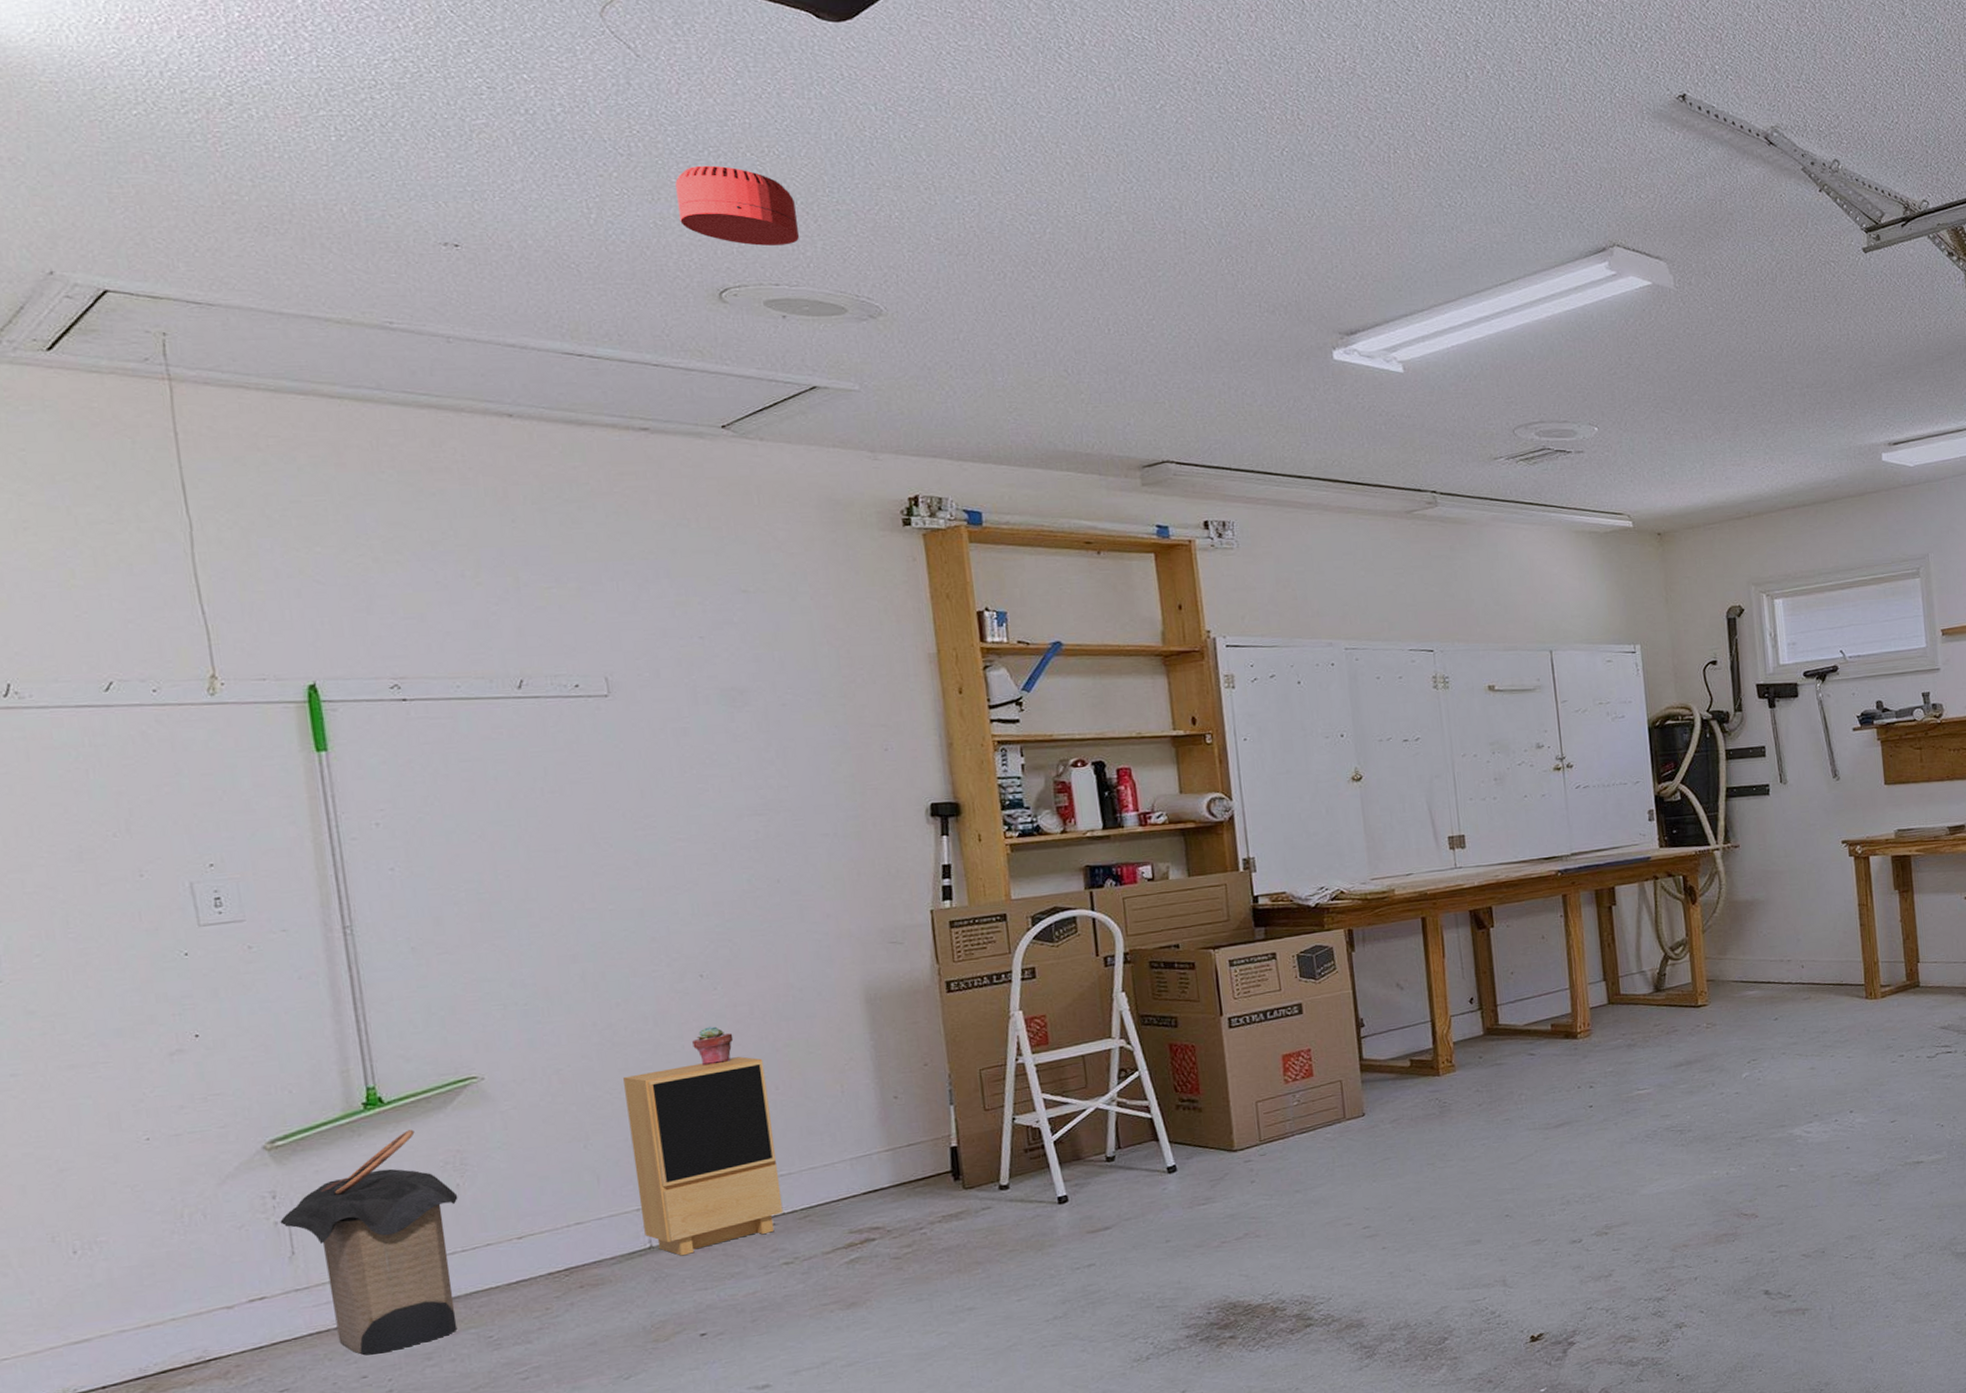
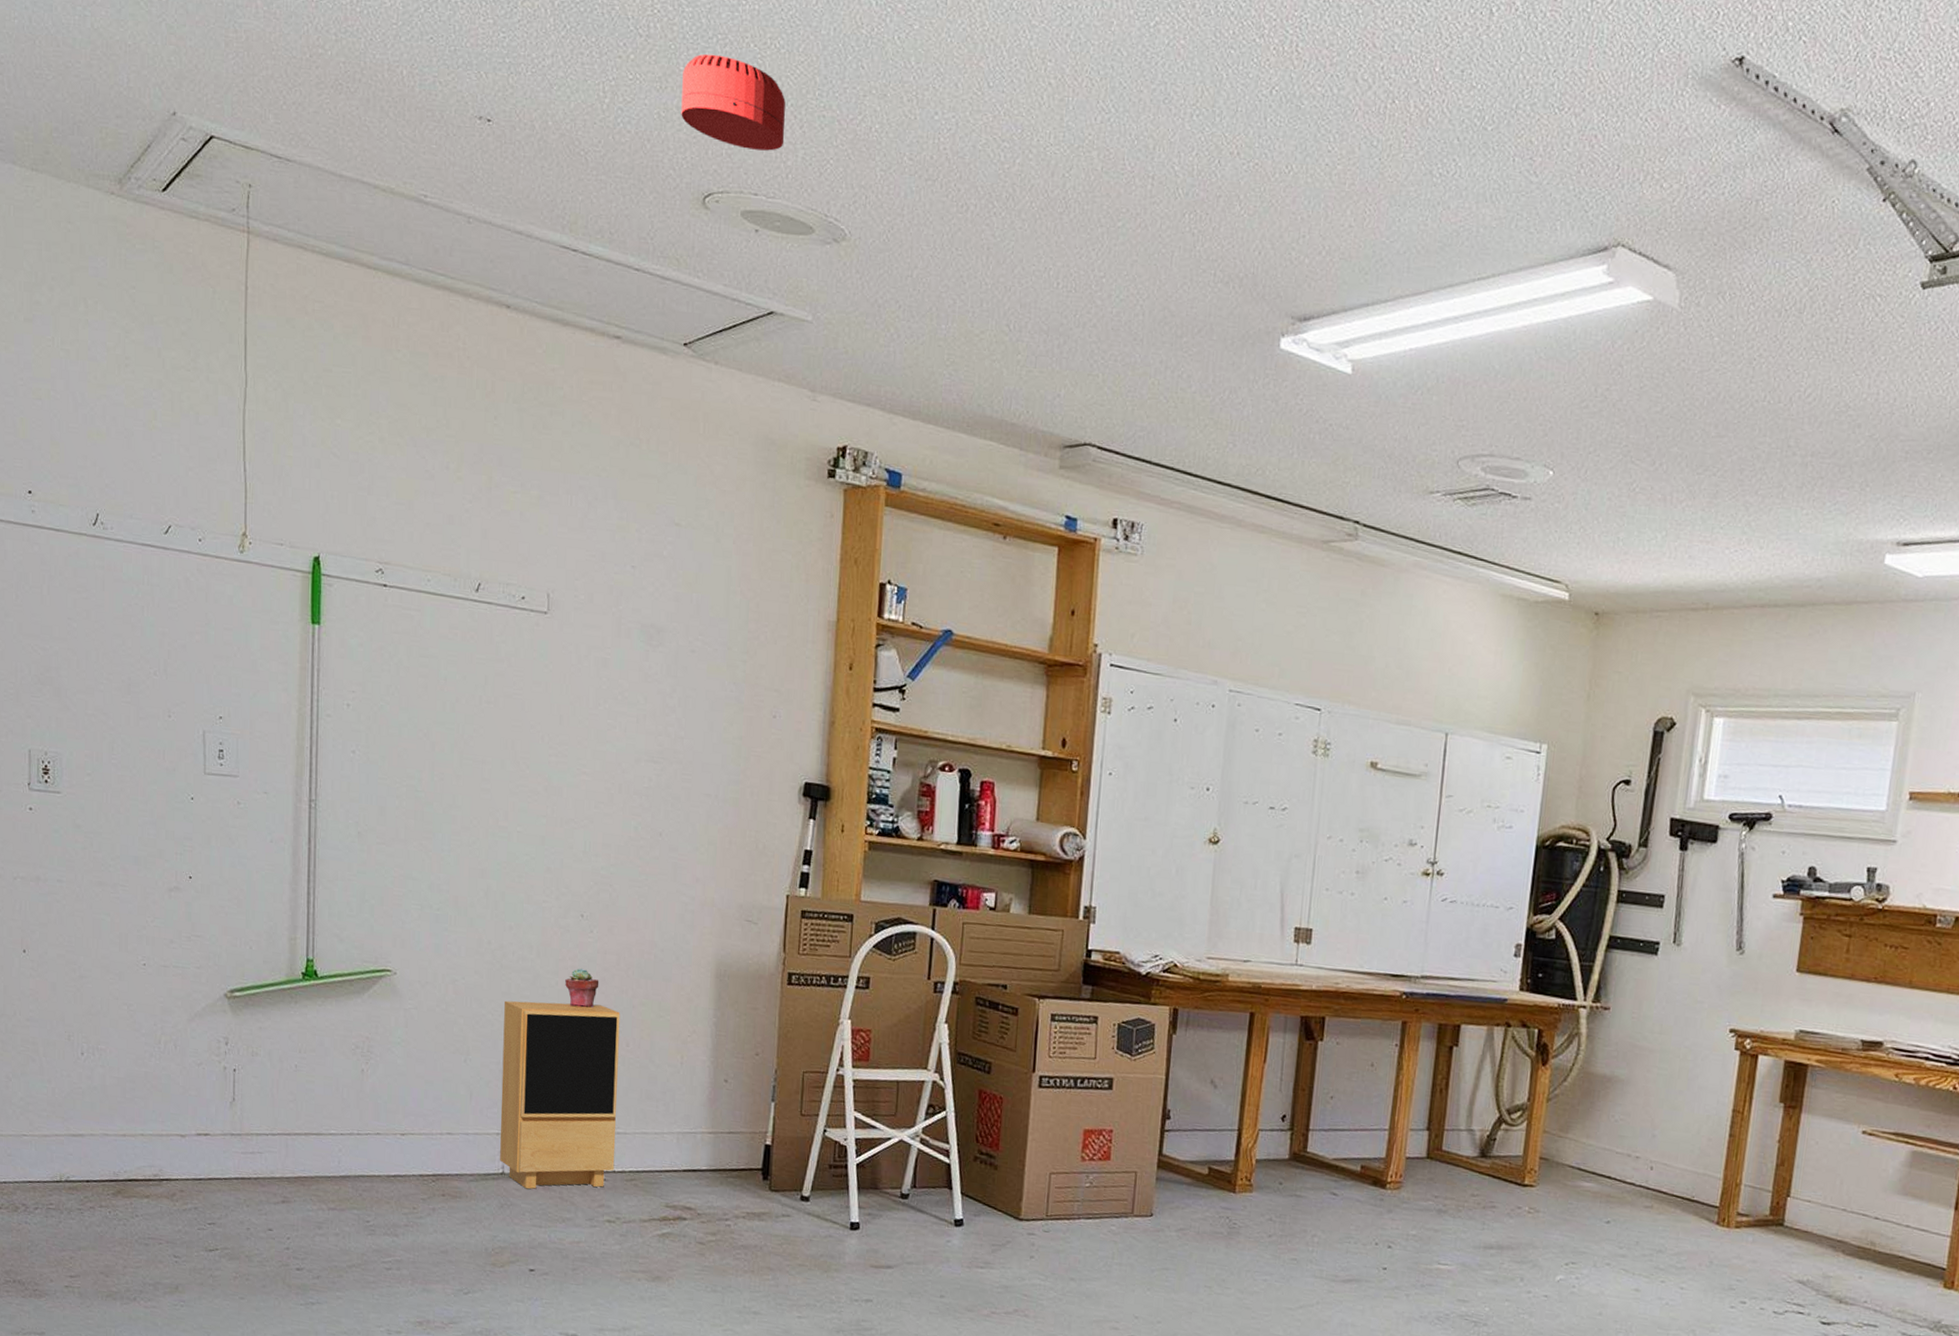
laundry hamper: present [280,1129,458,1355] -> none [228,1007,361,1212]

